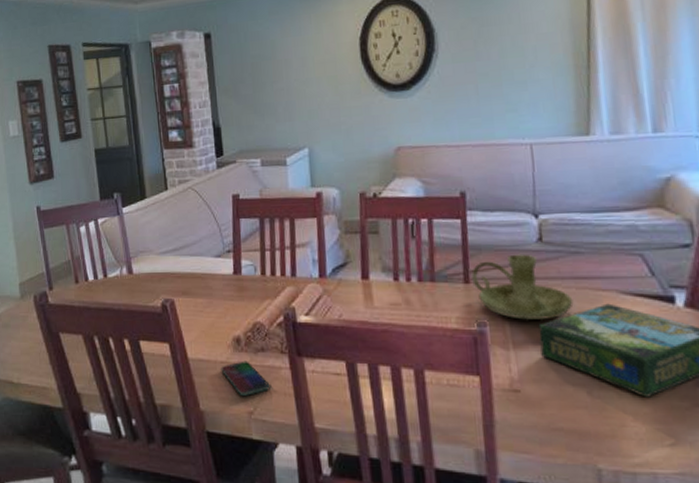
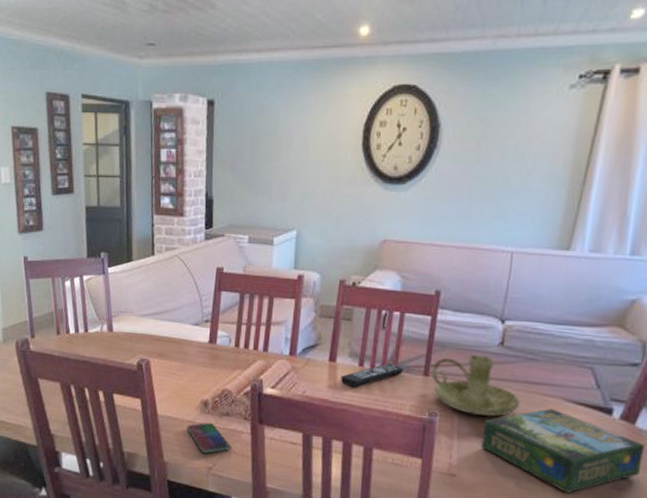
remote control: none [376,274,442,304] -> present [340,363,404,387]

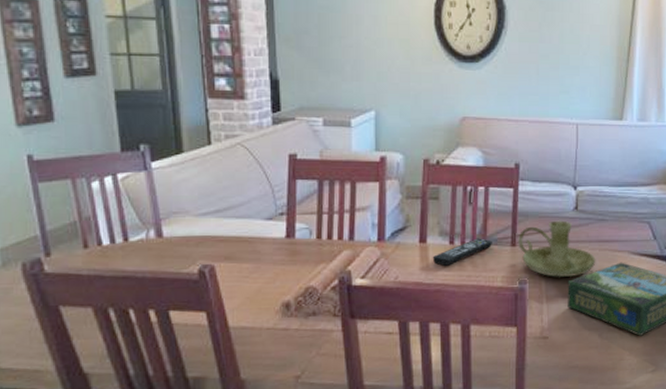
smartphone: present [187,422,230,453] -> none [267,326,320,361]

